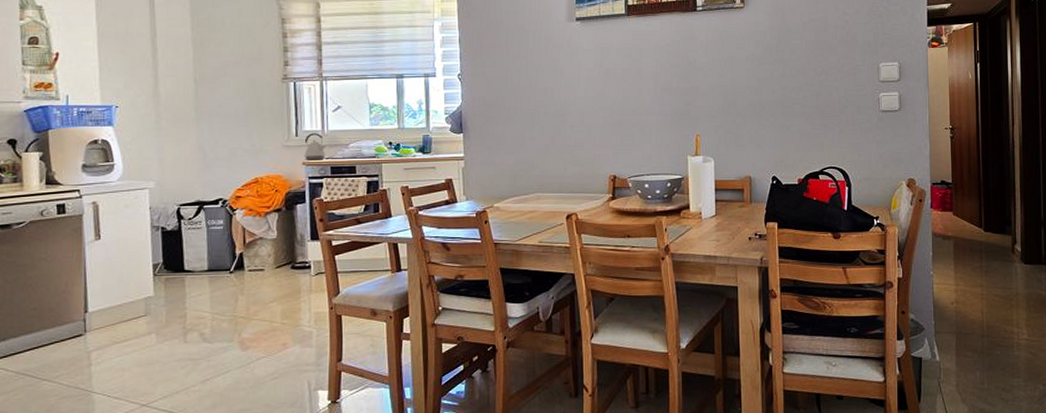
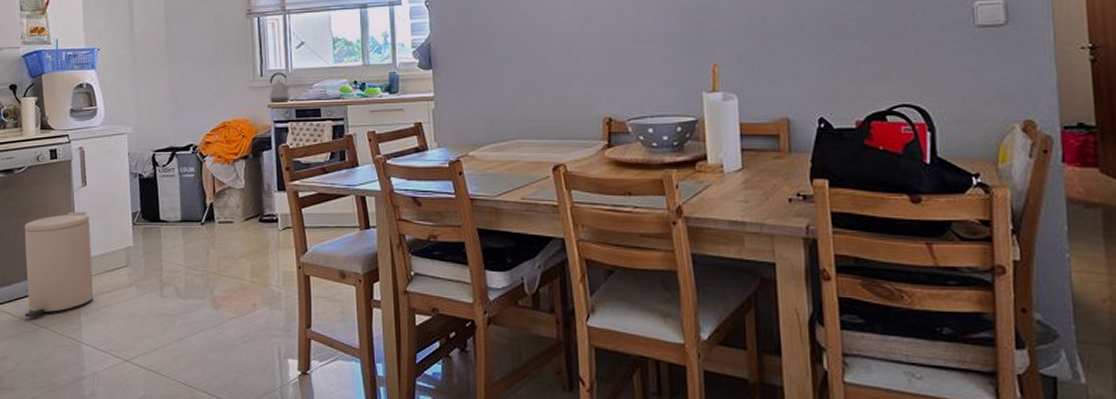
pedal bin: none [22,264,107,372] -> present [24,211,94,318]

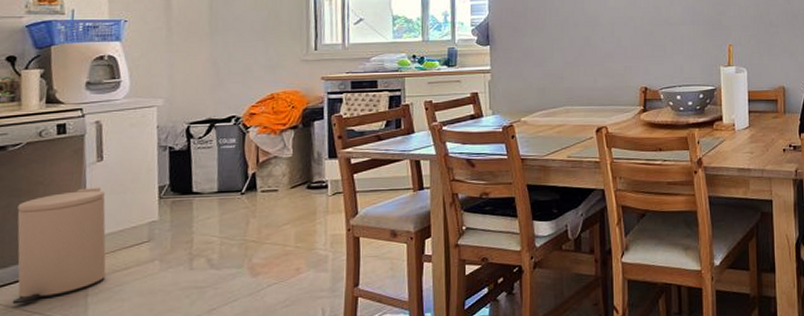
kettle: present [269,72,290,103] -> none [323,47,347,75]

